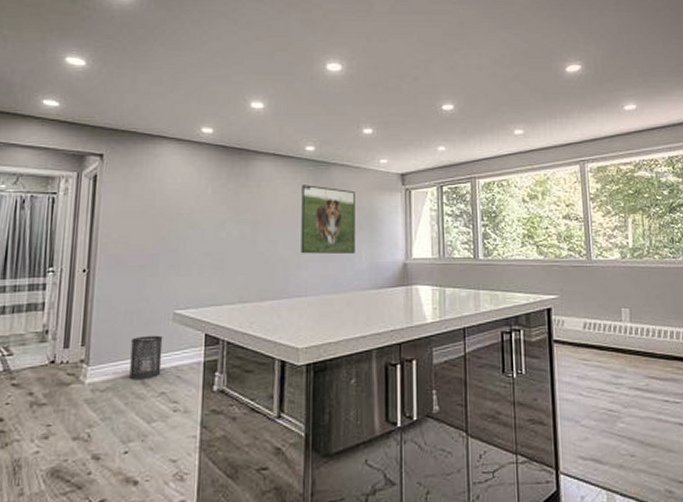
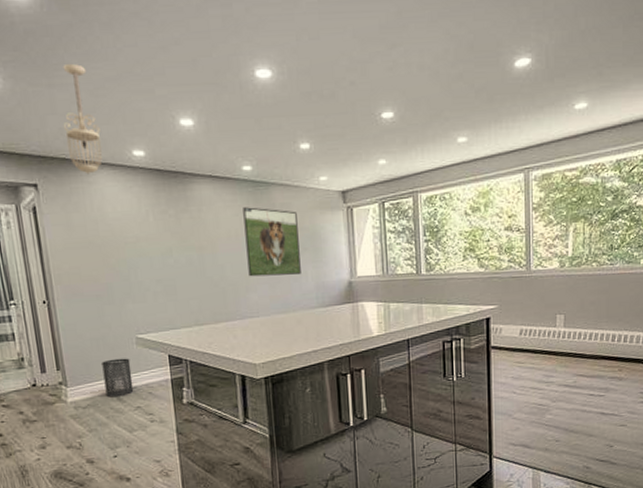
ceiling light fixture: none [139,51,174,147] -> present [63,63,102,174]

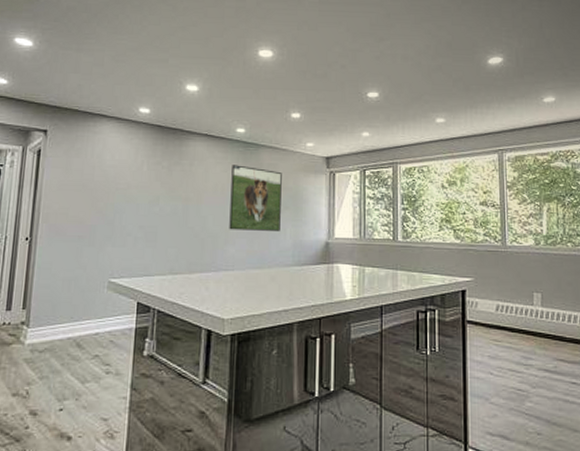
ceiling light fixture: present [63,63,102,174] -> none [82,34,114,125]
trash can: present [100,358,134,397] -> none [66,301,98,343]

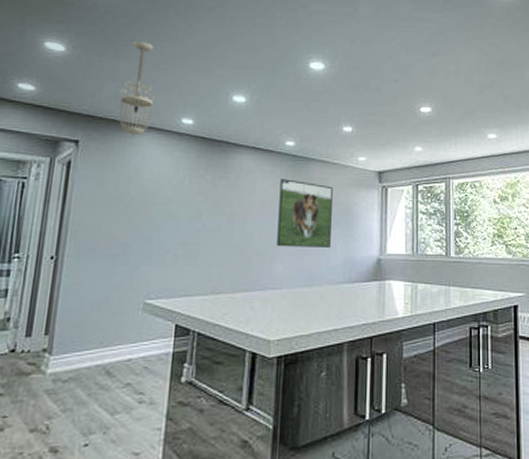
ceiling light fixture: none [82,34,114,125] -> present [118,40,155,136]

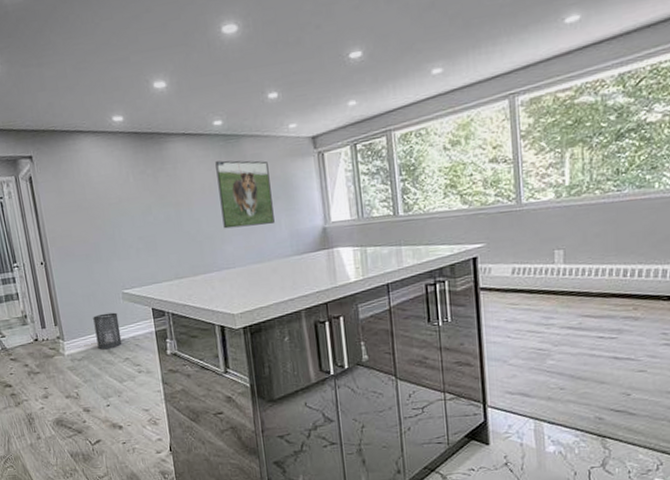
trash can: none [94,325,132,370] -> present [92,312,122,350]
ceiling light fixture: present [118,40,155,136] -> none [49,42,86,143]

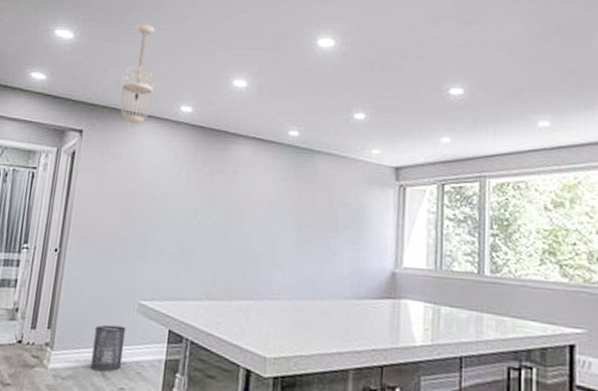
ceiling light fixture: none [49,42,86,143] -> present [120,23,156,125]
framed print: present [215,160,275,229] -> none [276,174,341,255]

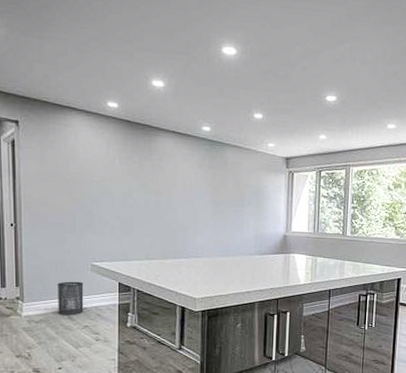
ceiling light fixture: present [120,23,156,125] -> none [48,20,81,118]

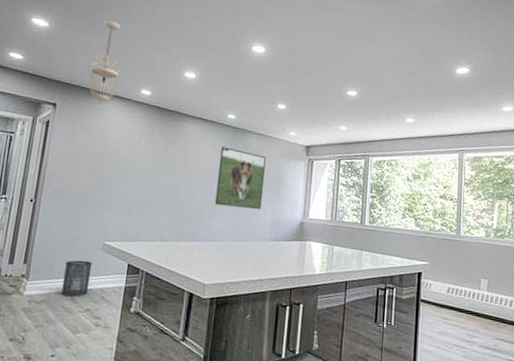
ceiling light fixture: none [48,20,81,118] -> present [89,20,121,102]
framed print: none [198,162,245,224] -> present [215,147,266,209]

